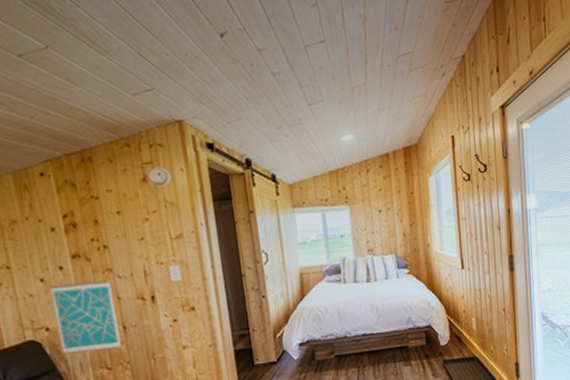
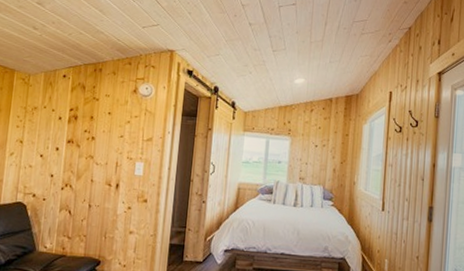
wall art: present [49,279,123,355] -> none [38,161,90,222]

